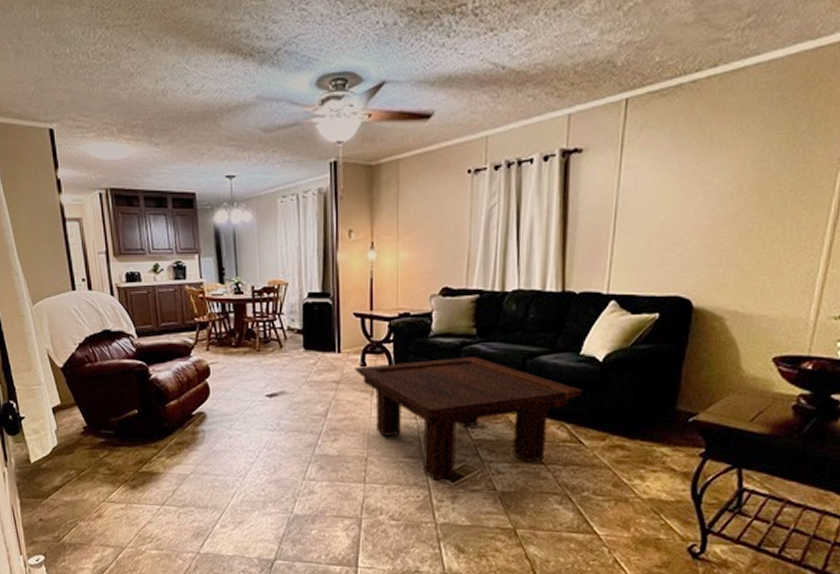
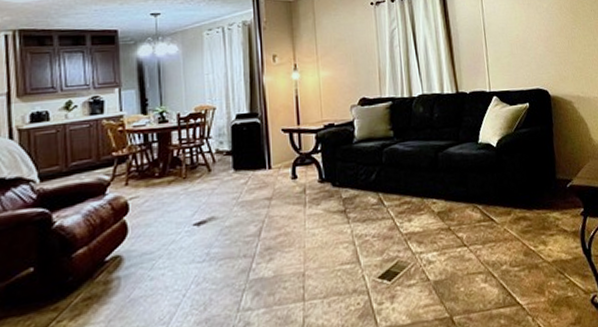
coffee table: present [354,357,582,480] -> none [285,156,486,283]

